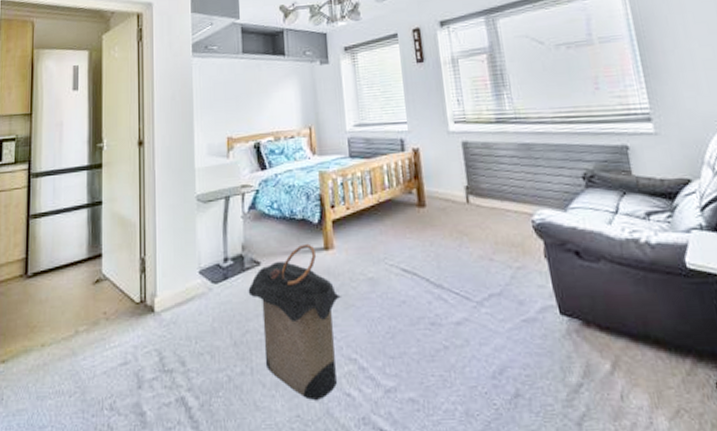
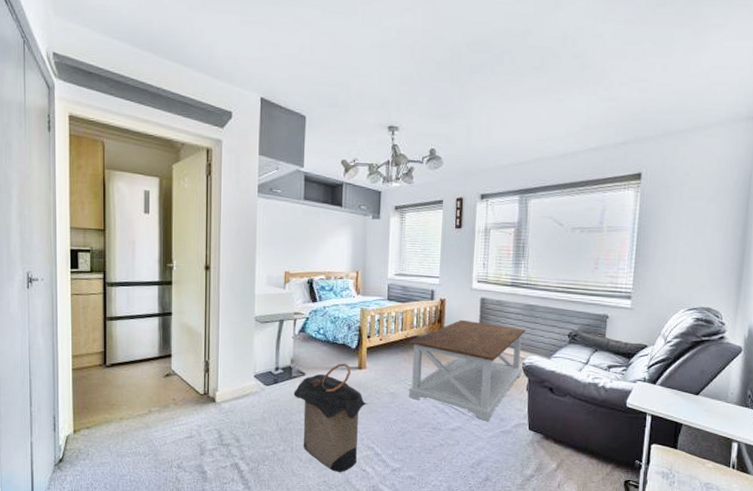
coffee table: none [383,171,534,307] -> present [409,319,526,421]

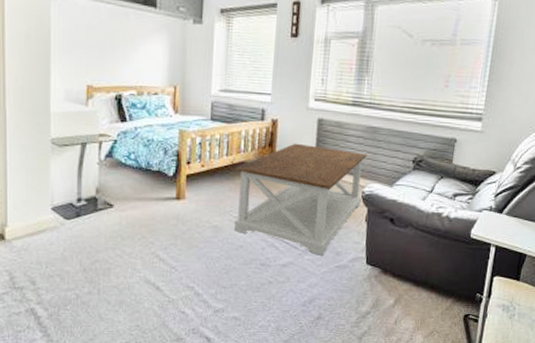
laundry hamper: present [294,363,367,472] -> none [100,192,186,315]

